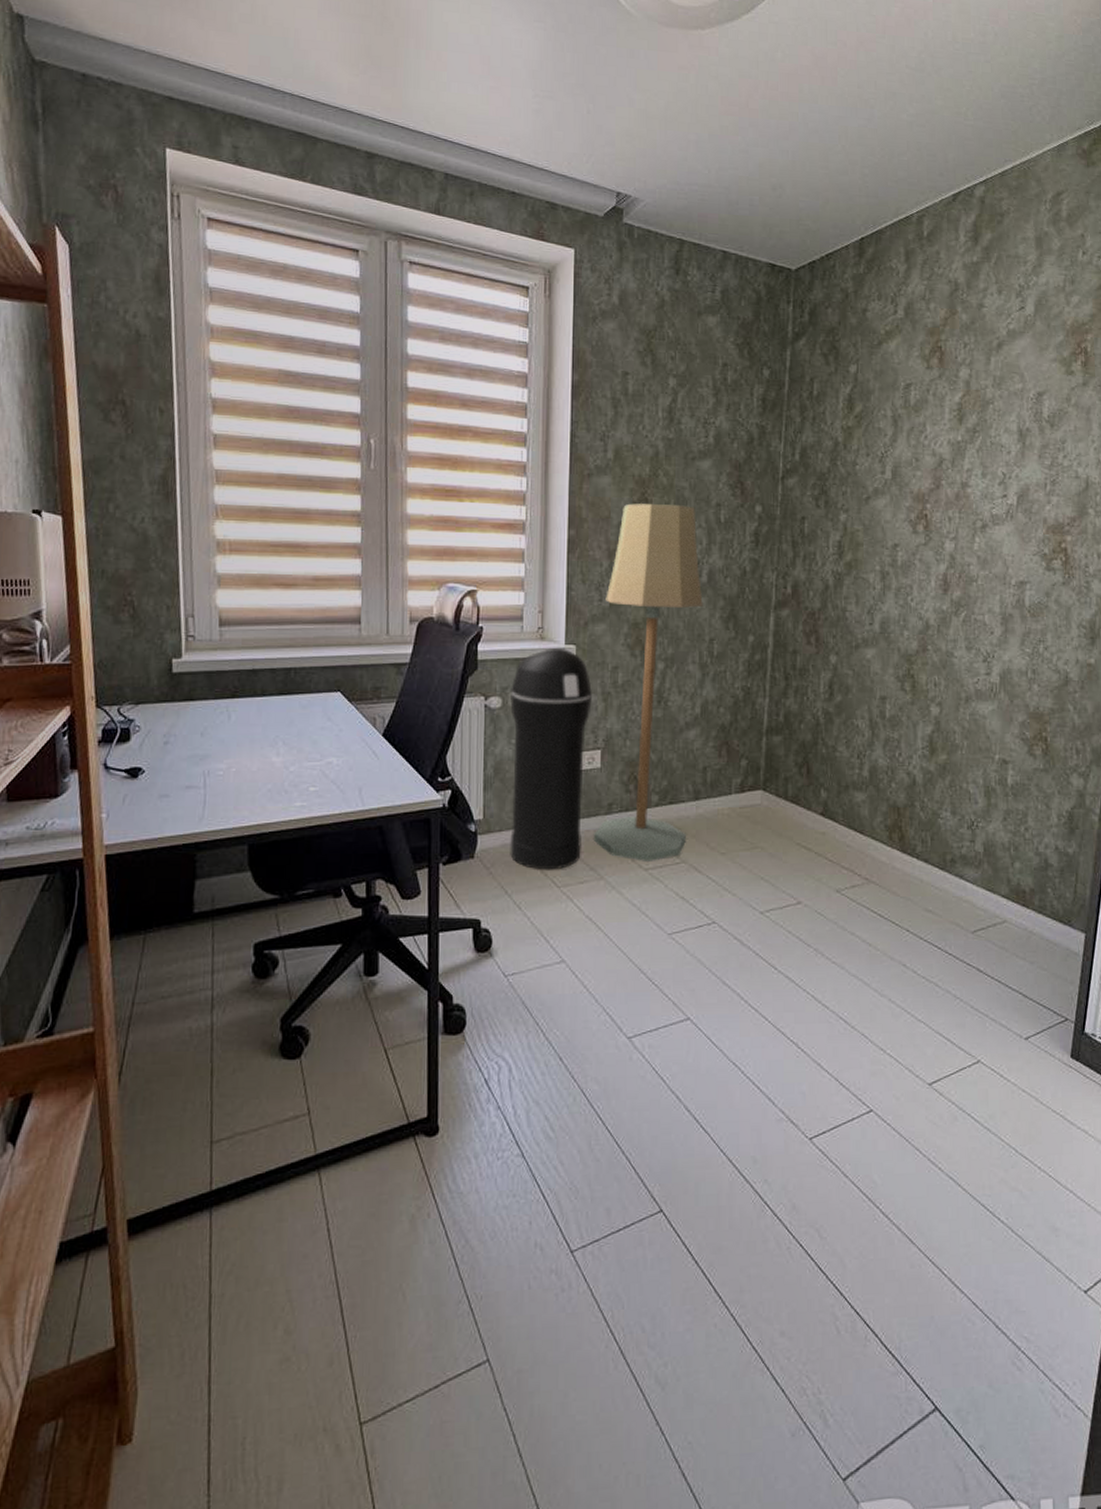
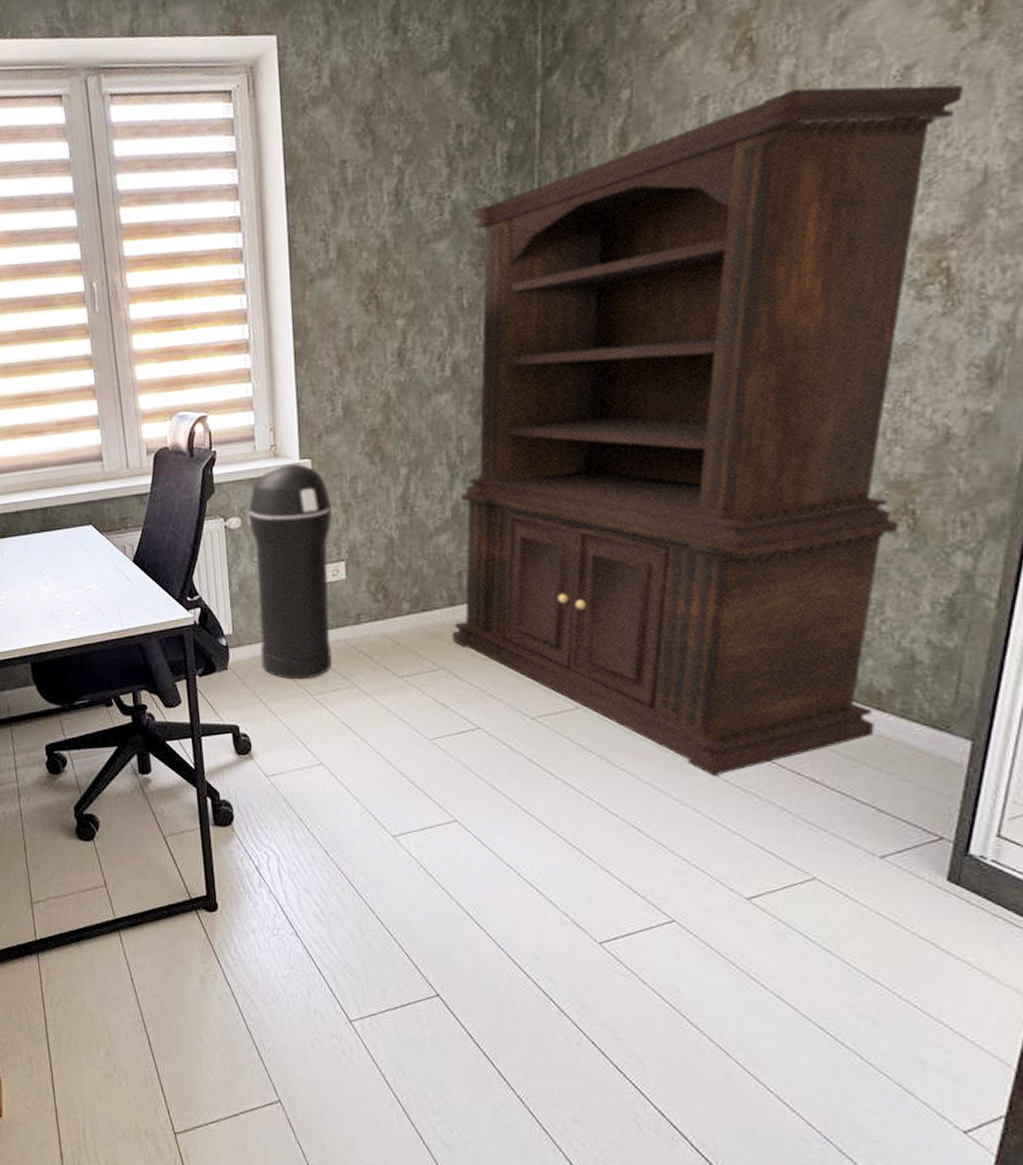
floor lamp: present [594,503,703,861] -> none [338,295,448,669]
hutch: none [695,392,1073,967] -> present [453,84,963,776]

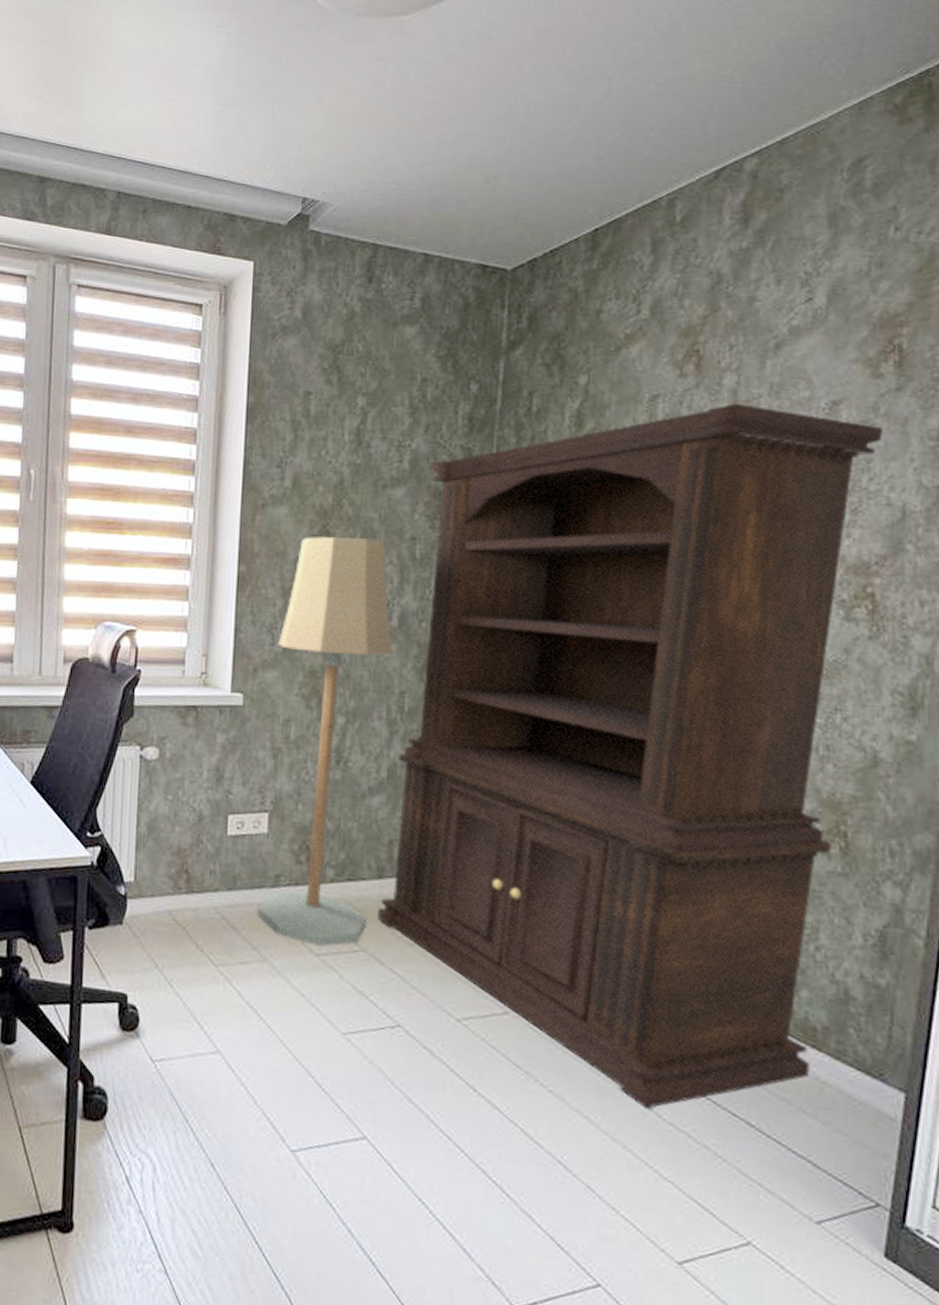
trash can: present [248,464,332,680] -> none [162,696,260,946]
floor lamp: none [338,295,448,669] -> present [258,536,393,946]

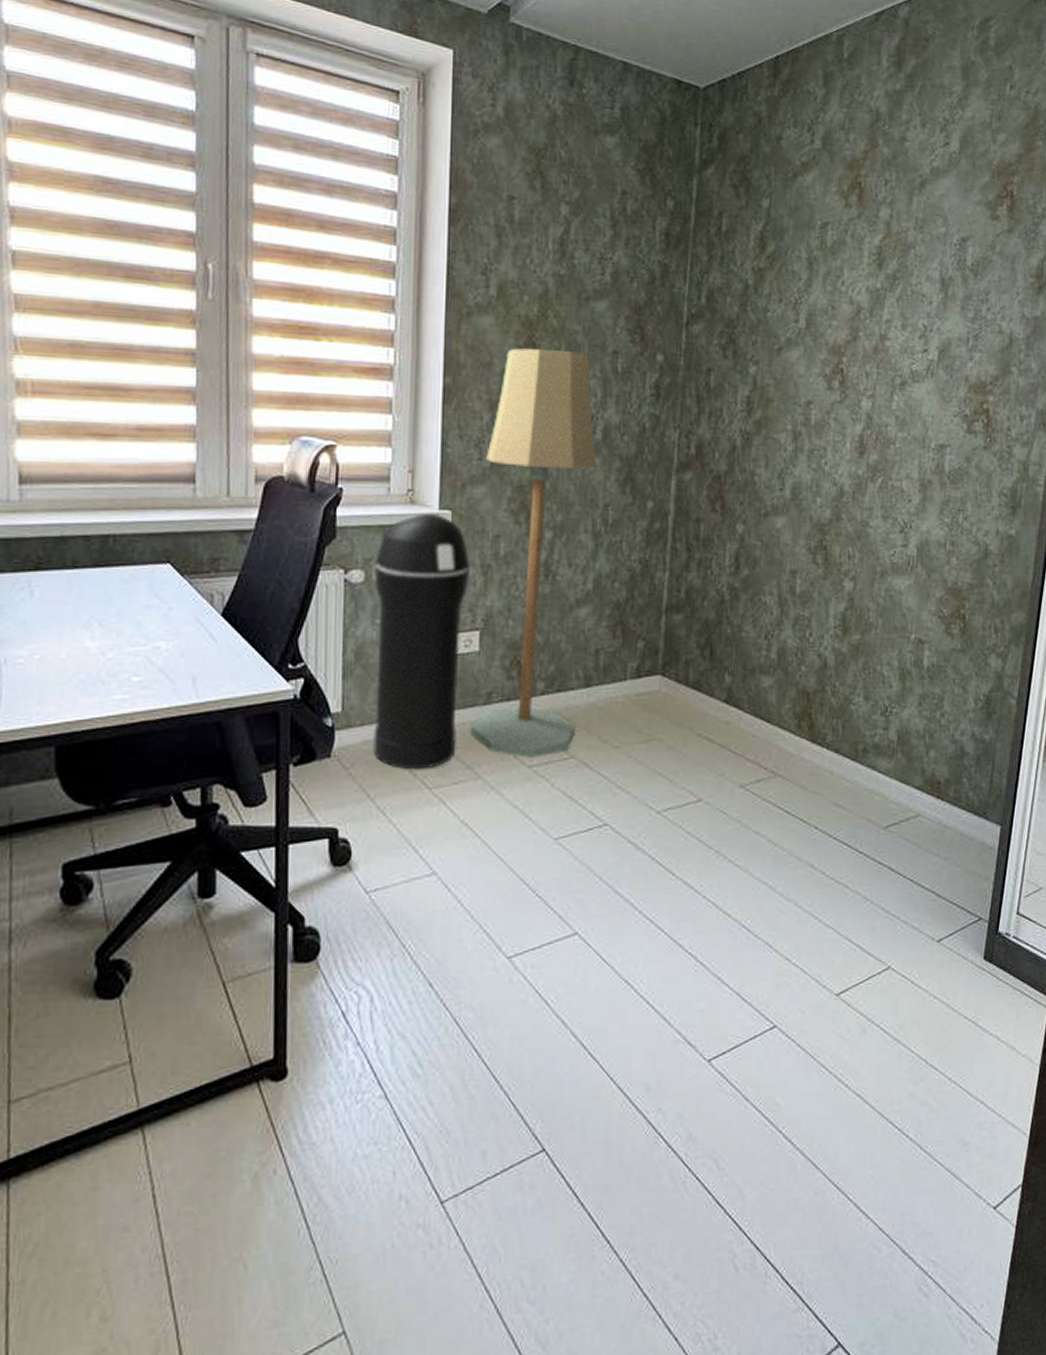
trash can: none [162,696,260,946] -> present [373,514,470,770]
hutch: present [378,403,883,1109] -> none [586,234,998,868]

